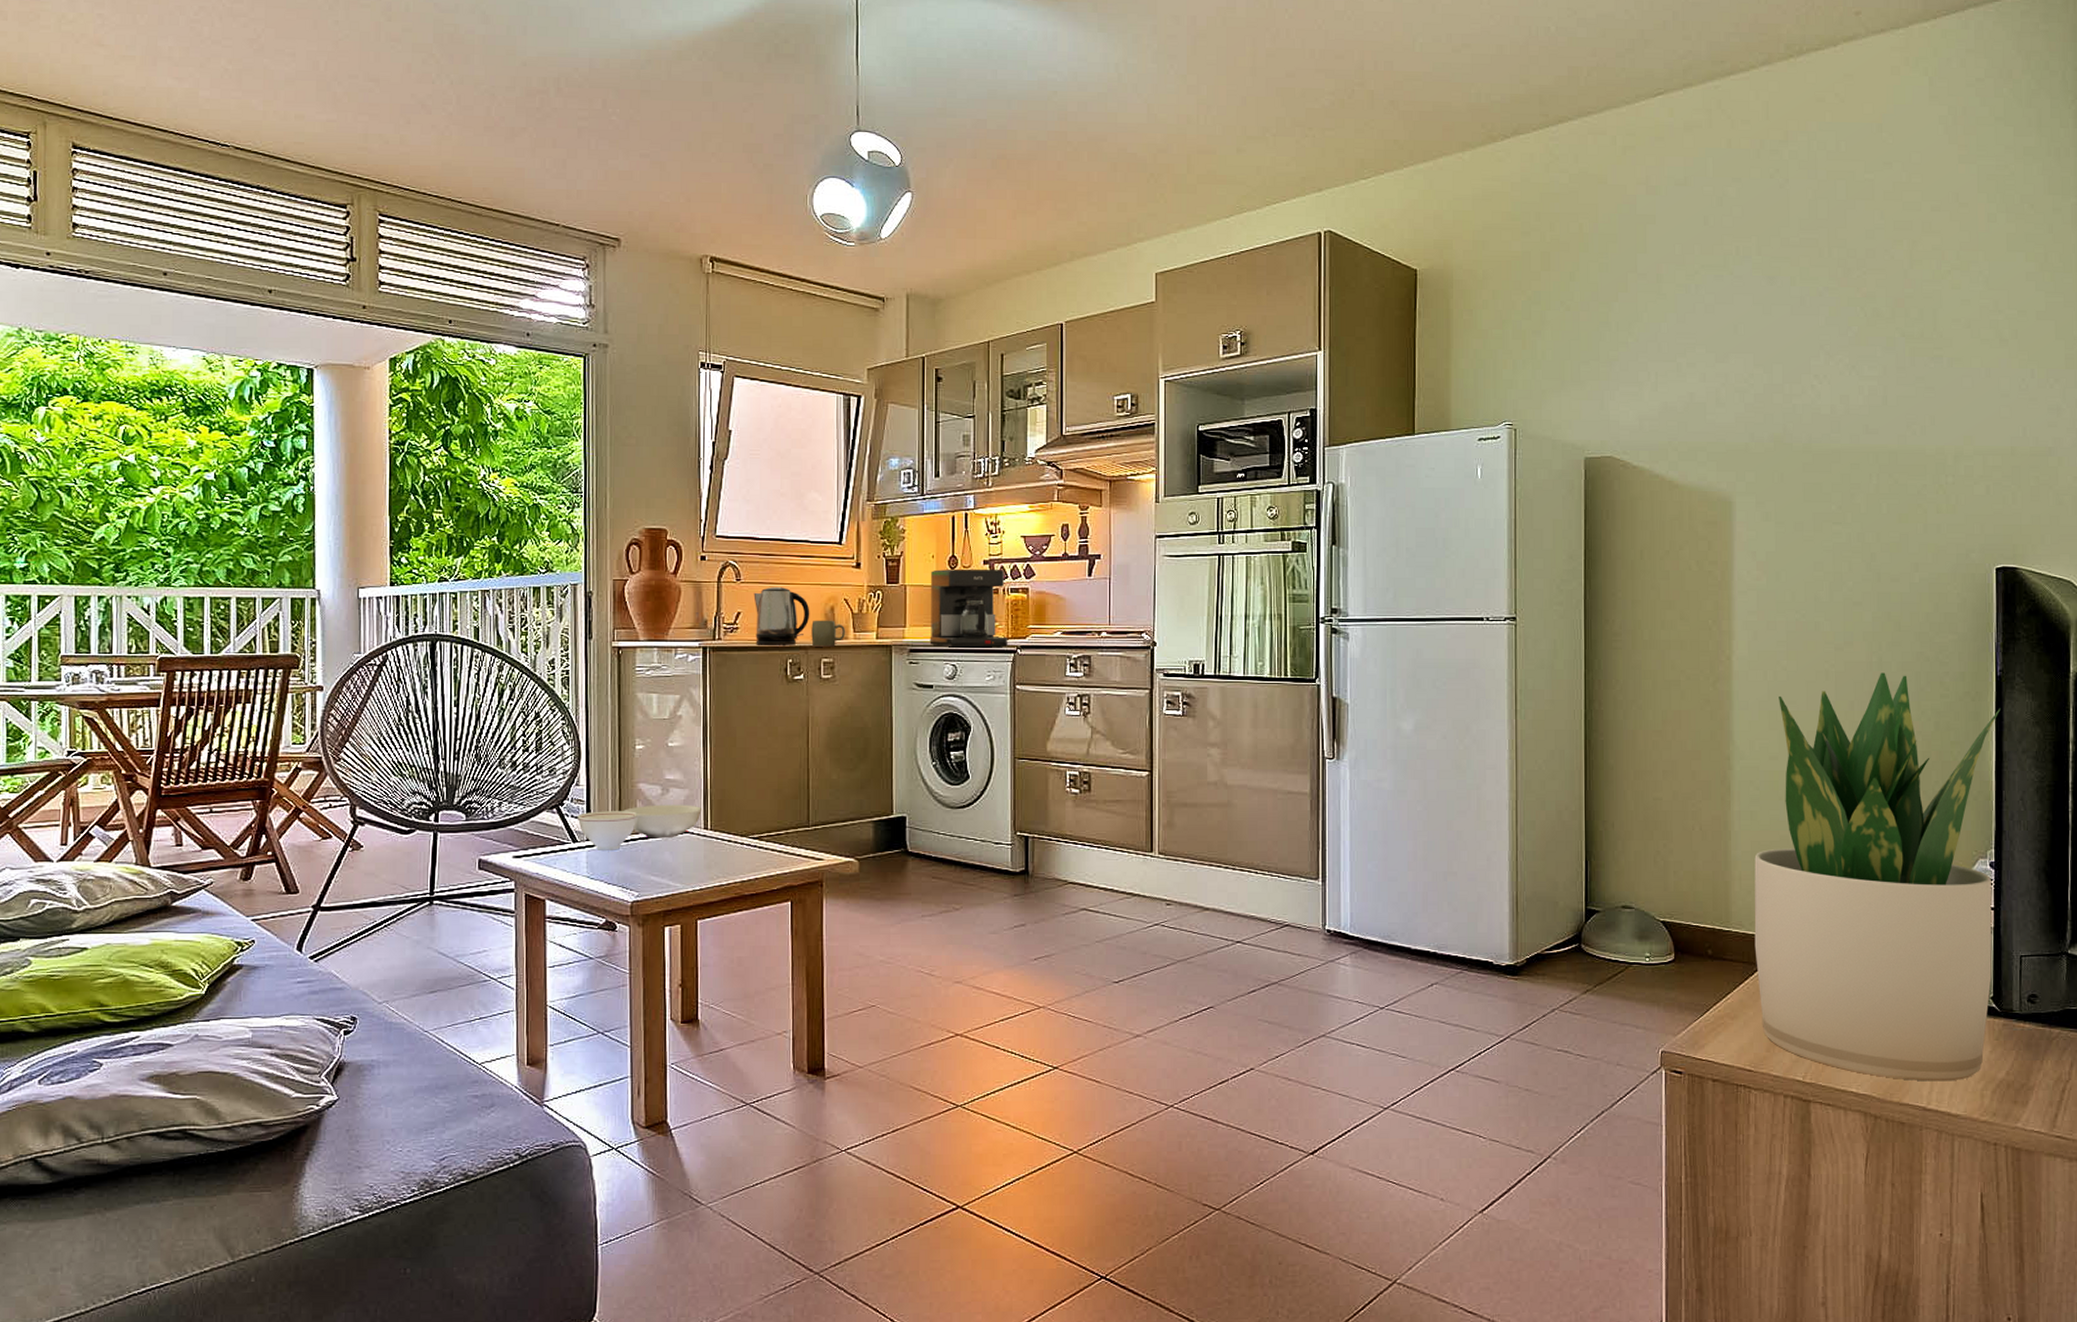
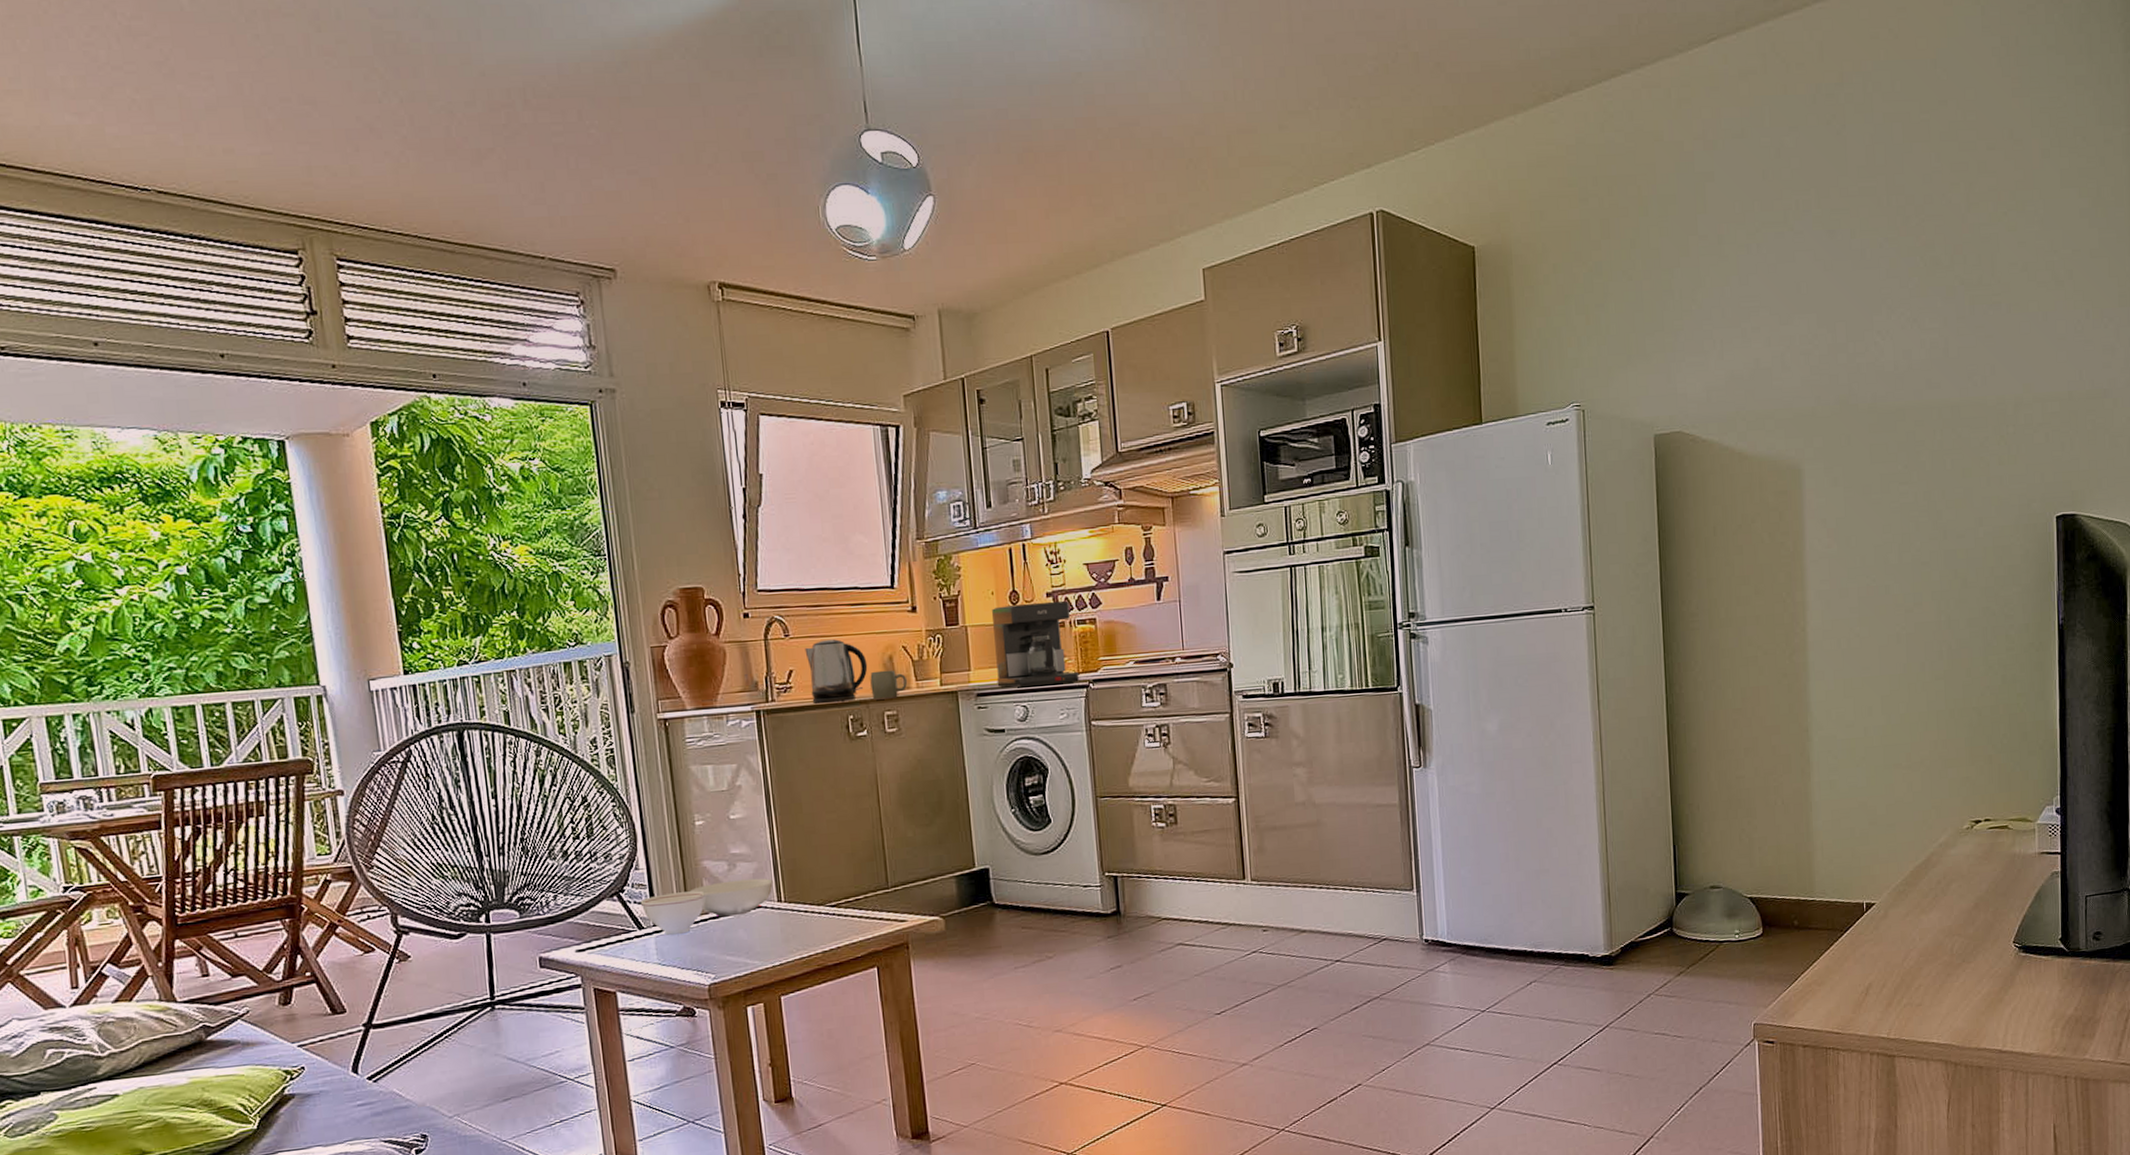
planter: present [1754,672,2001,1082] -> none [1835,630,2063,1026]

